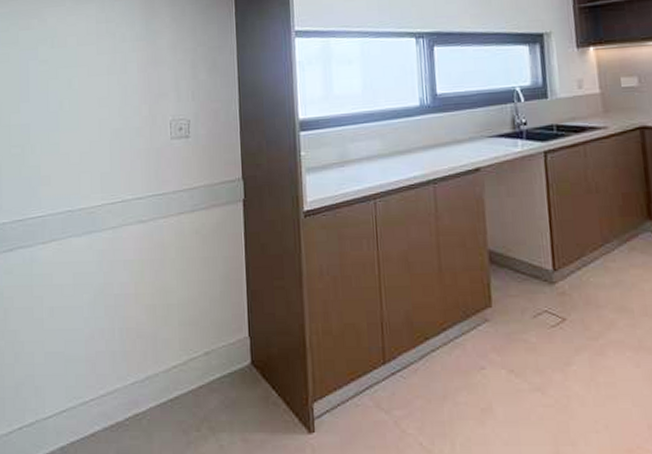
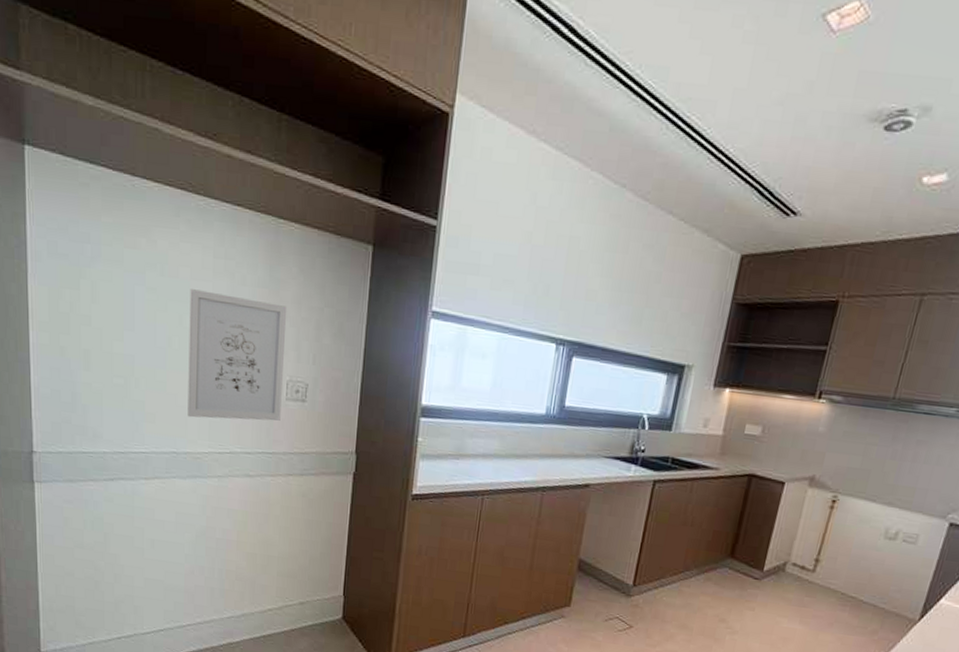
wall art: none [77,52,167,173] -> present [187,289,287,421]

